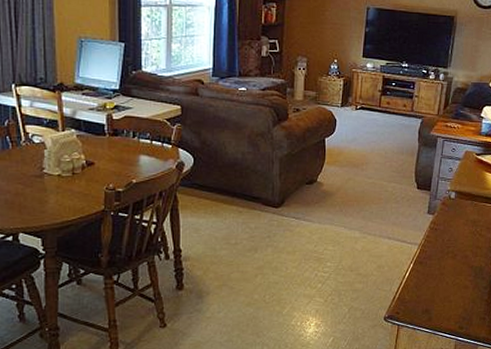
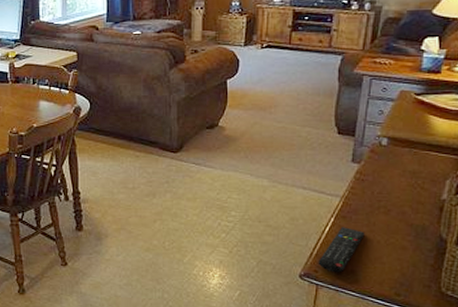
remote control: none [399,271,437,313] -> present [318,227,365,273]

